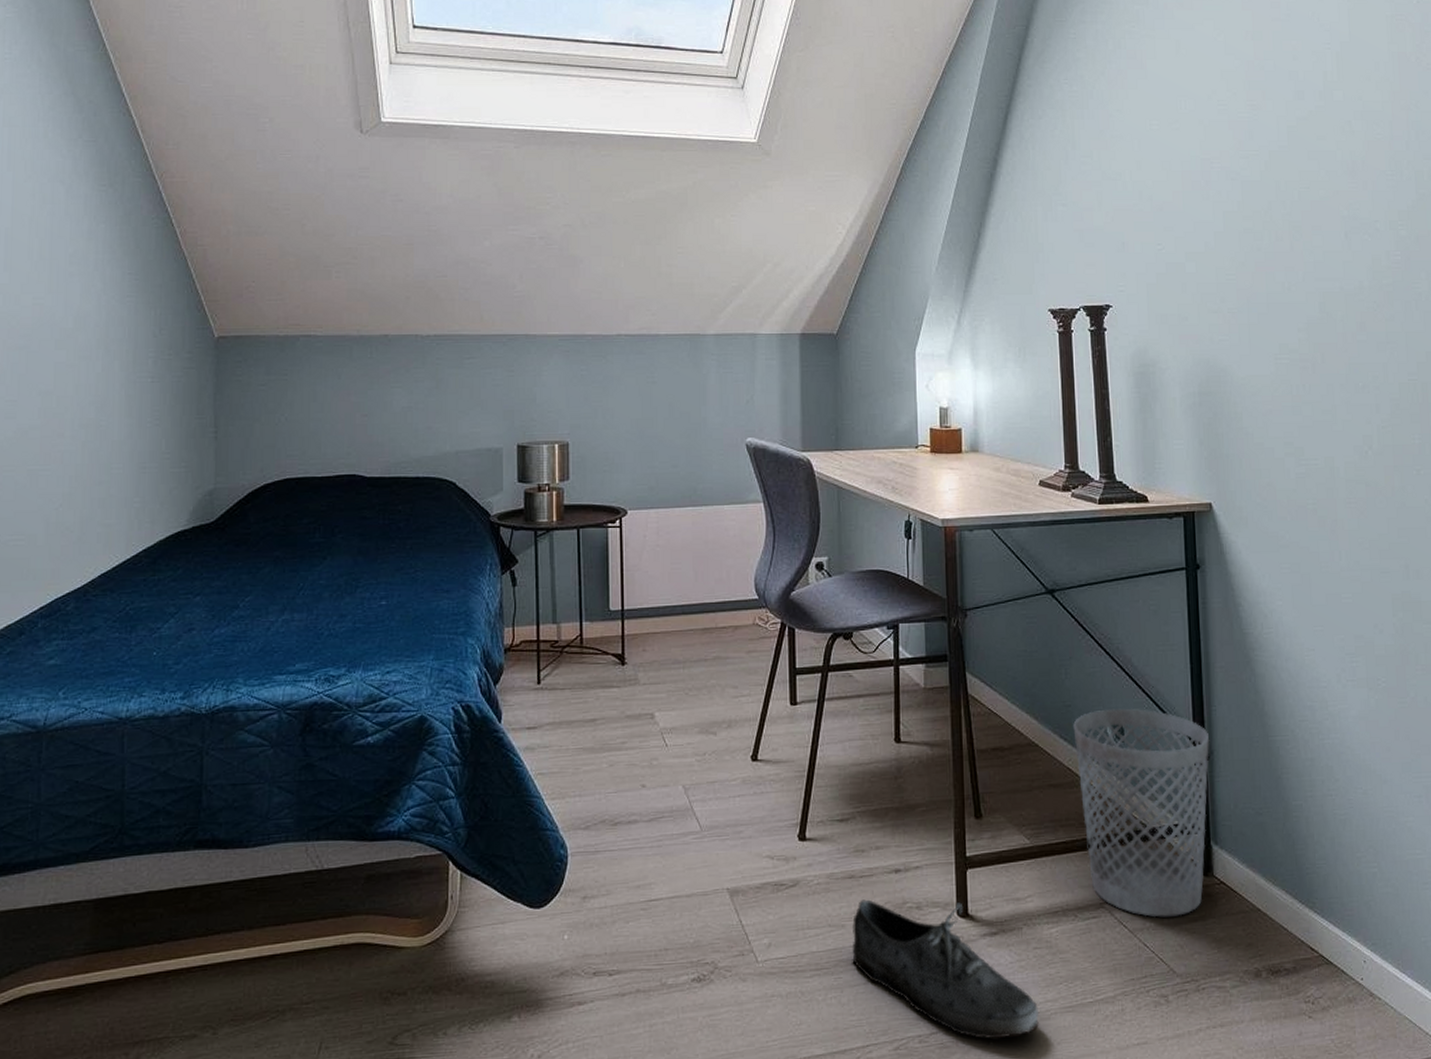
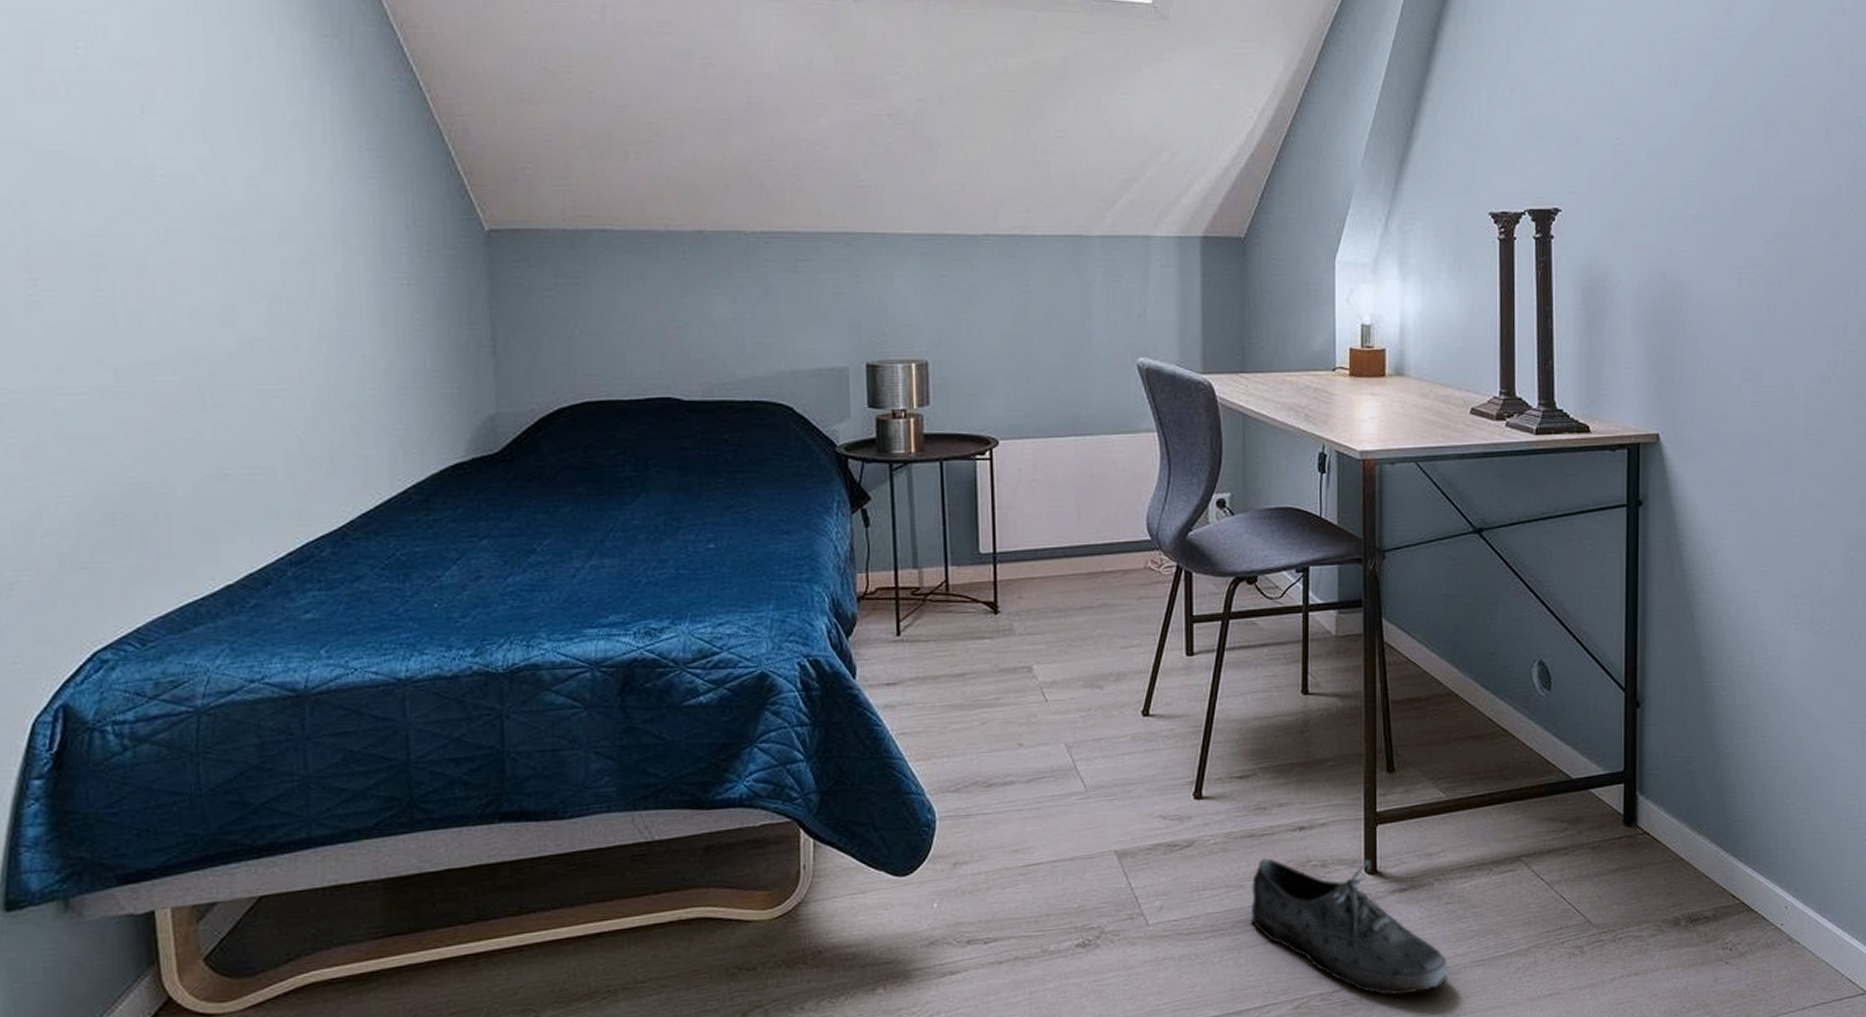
wastebasket: present [1073,708,1210,917] -> none [1497,655,1642,869]

